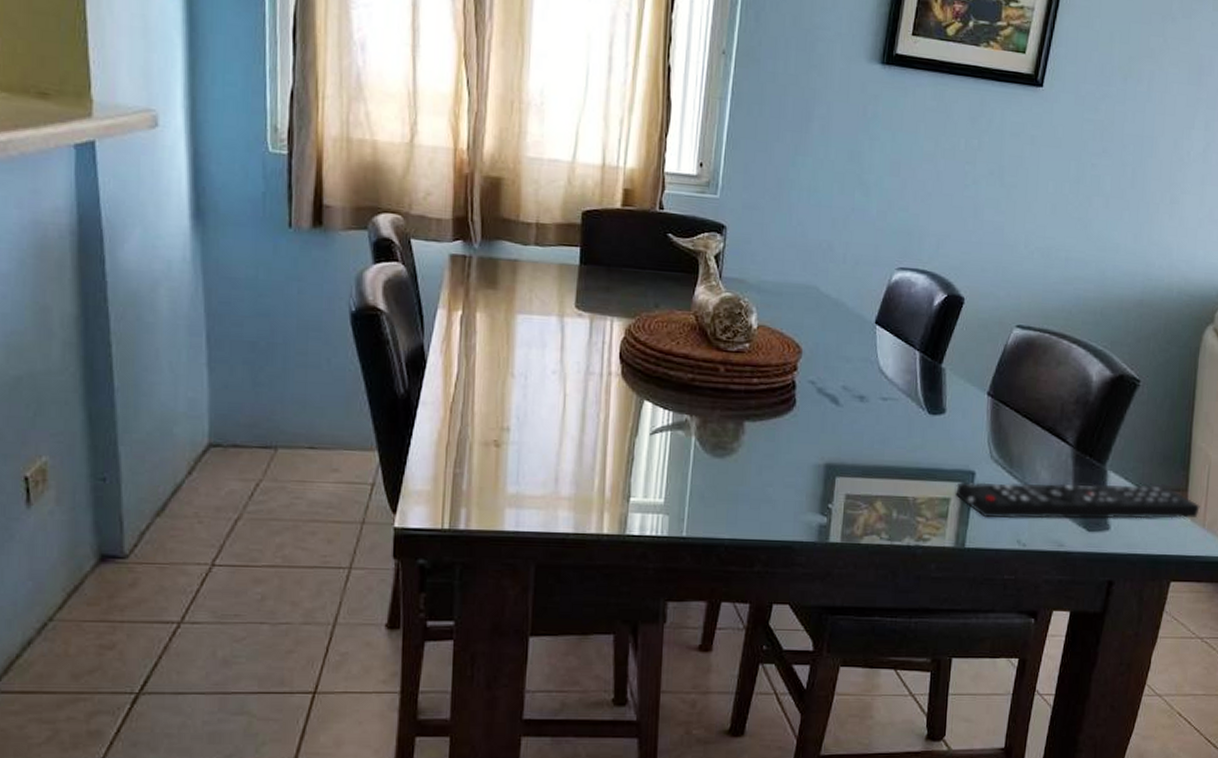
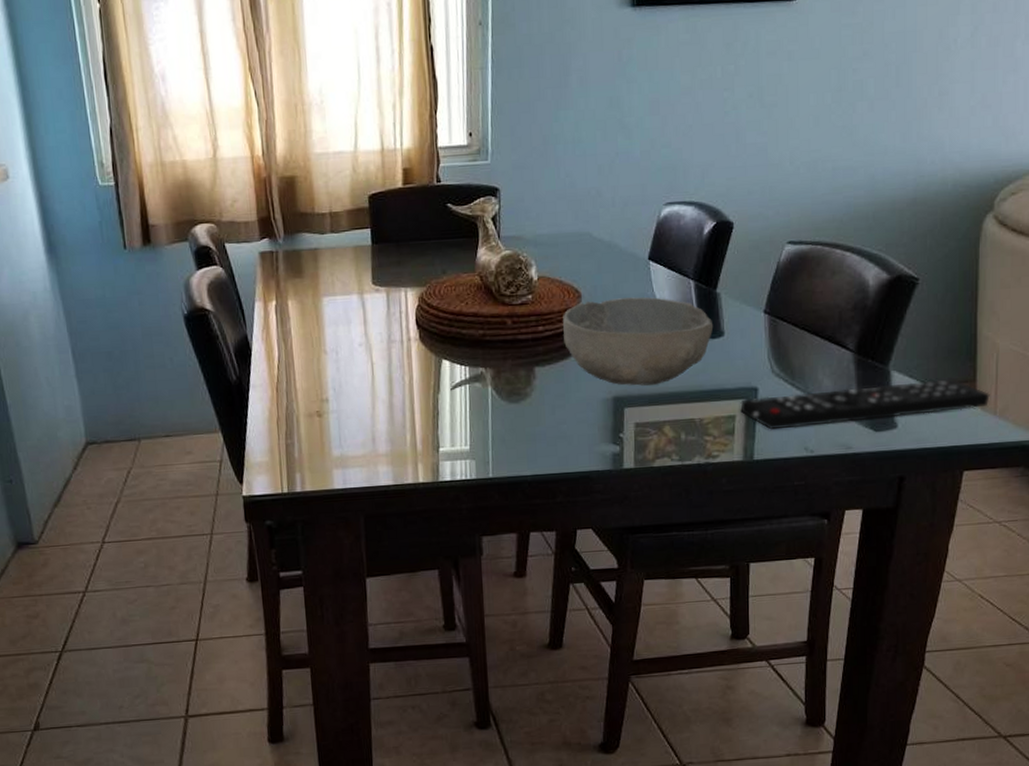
bowl: none [779,358,936,456] -> present [563,297,714,386]

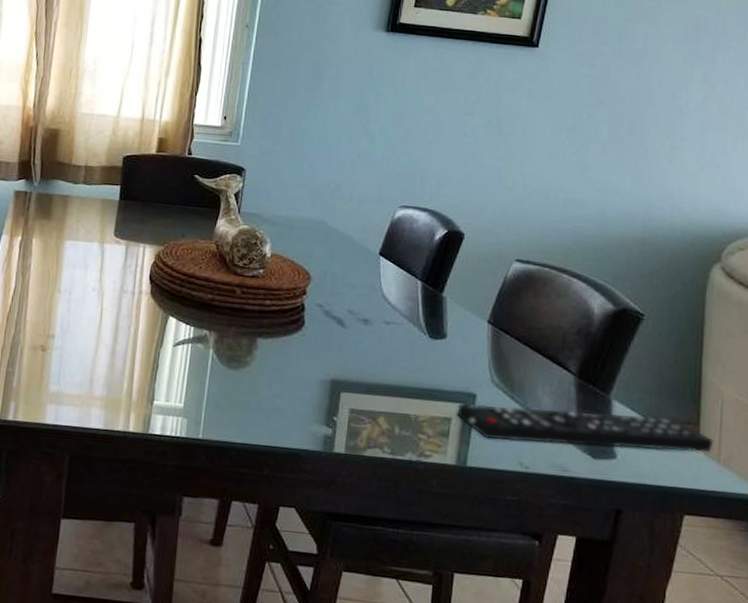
bowl: present [563,297,714,386] -> none [289,284,437,375]

